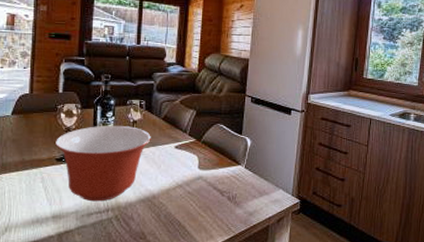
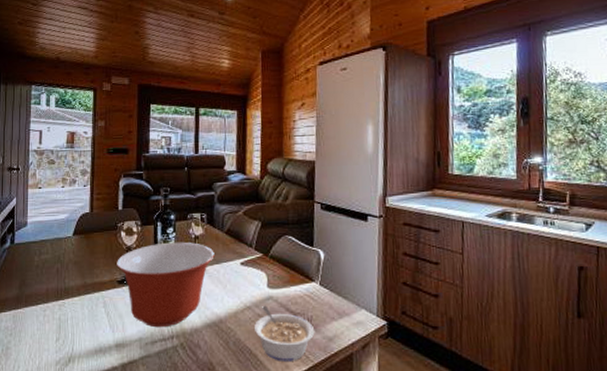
legume: none [185,184,238,232] -> present [255,305,315,361]

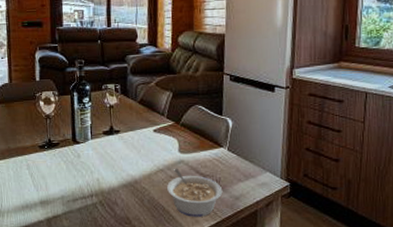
mixing bowl: present [117,242,215,328] -> none [37,110,129,187]

